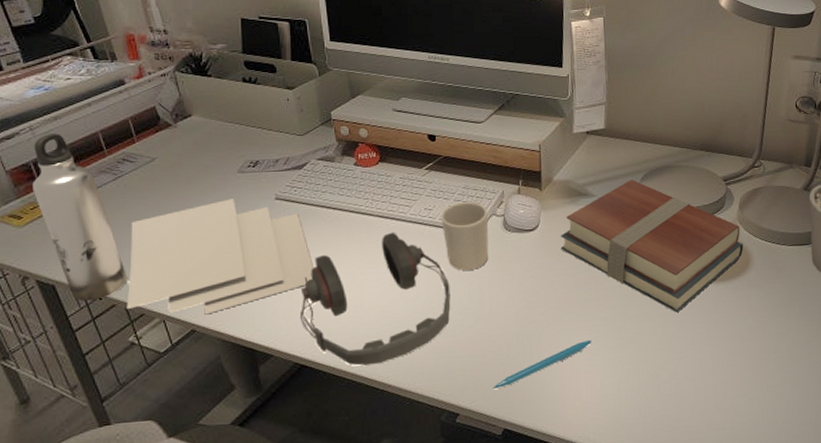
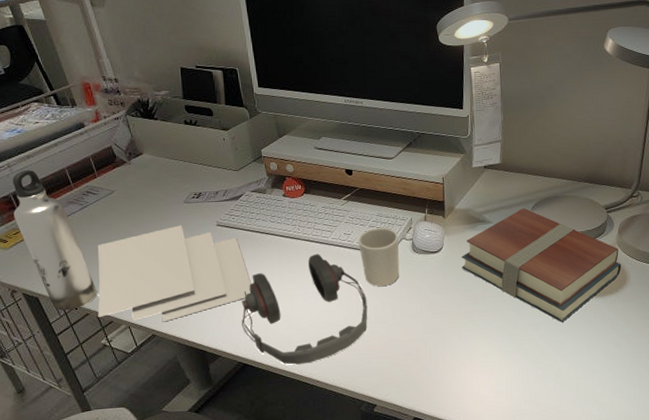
pen: present [493,340,593,389] -> none [404,345,489,384]

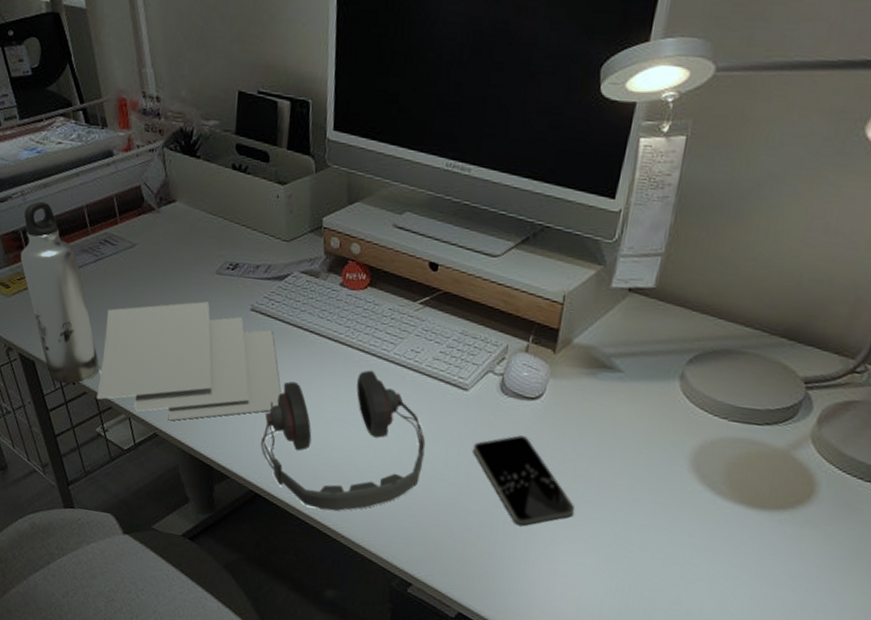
mug: present [358,227,400,286] -> none [427,349,485,432]
smartphone: none [401,279,480,343] -> present [472,435,576,525]
books: present [461,207,622,322] -> none [564,358,812,534]

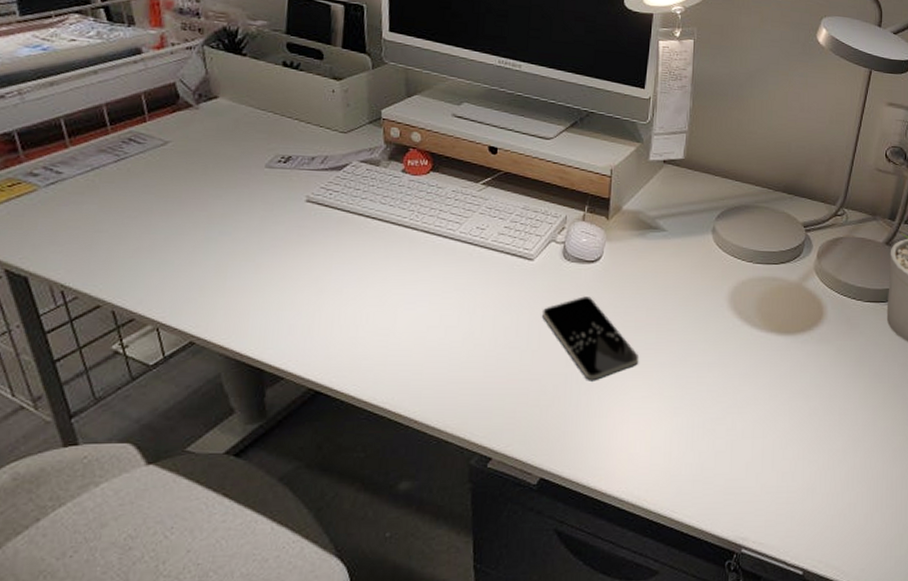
water bottle: present [20,201,100,384] -> none [13,100,119,299]
papers: present [96,301,282,421] -> none [113,196,343,326]
headphones: present [260,370,426,512] -> none [319,250,497,397]

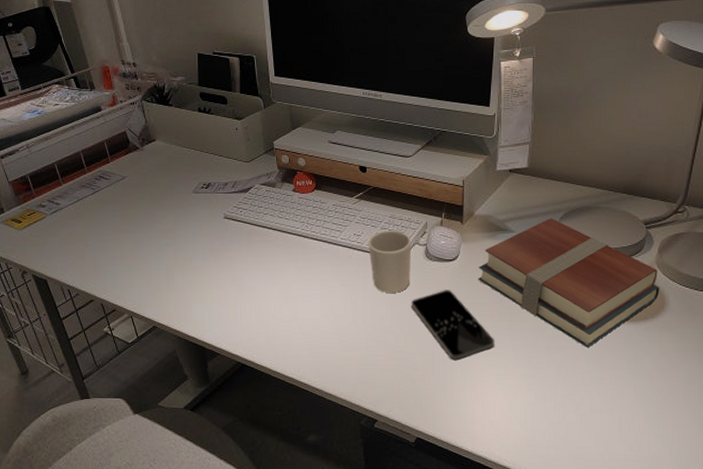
mug: none [494,223,547,300] -> present [368,229,412,293]
books: none [623,216,818,363] -> present [478,217,660,347]

